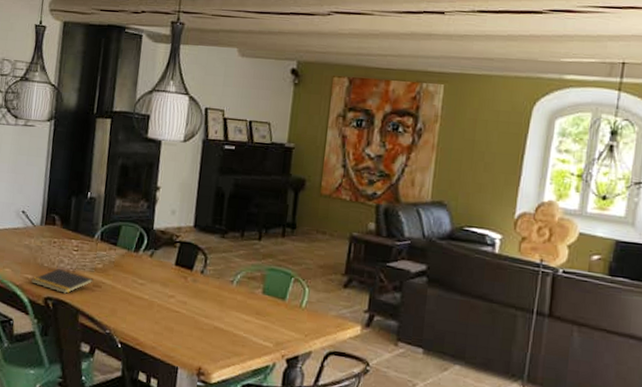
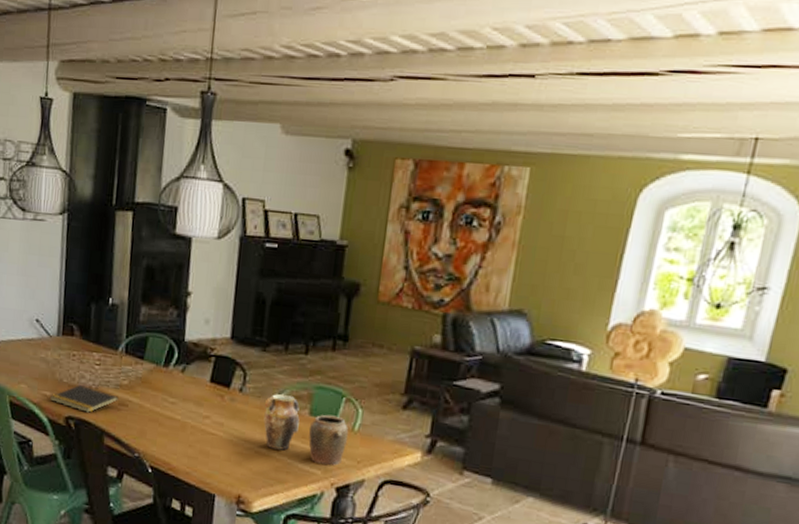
jar set: none [222,275,297,339] -> present [263,394,349,466]

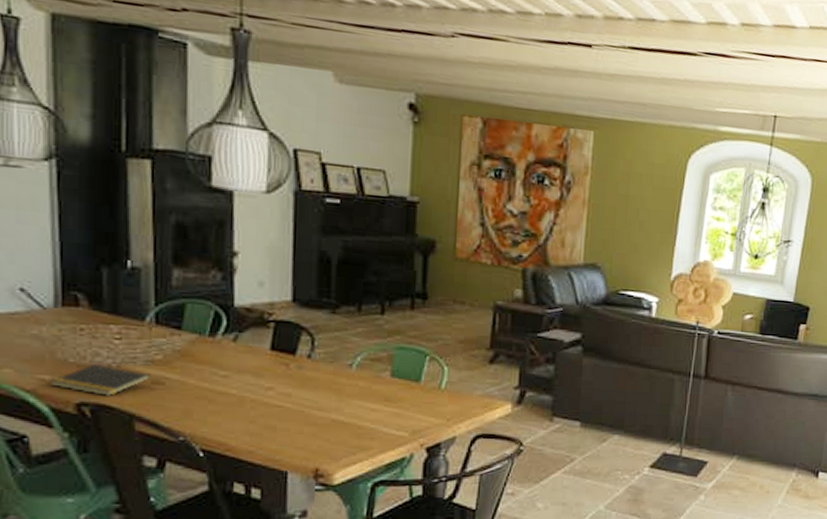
jar set: present [263,394,349,466] -> none [339,358,436,427]

